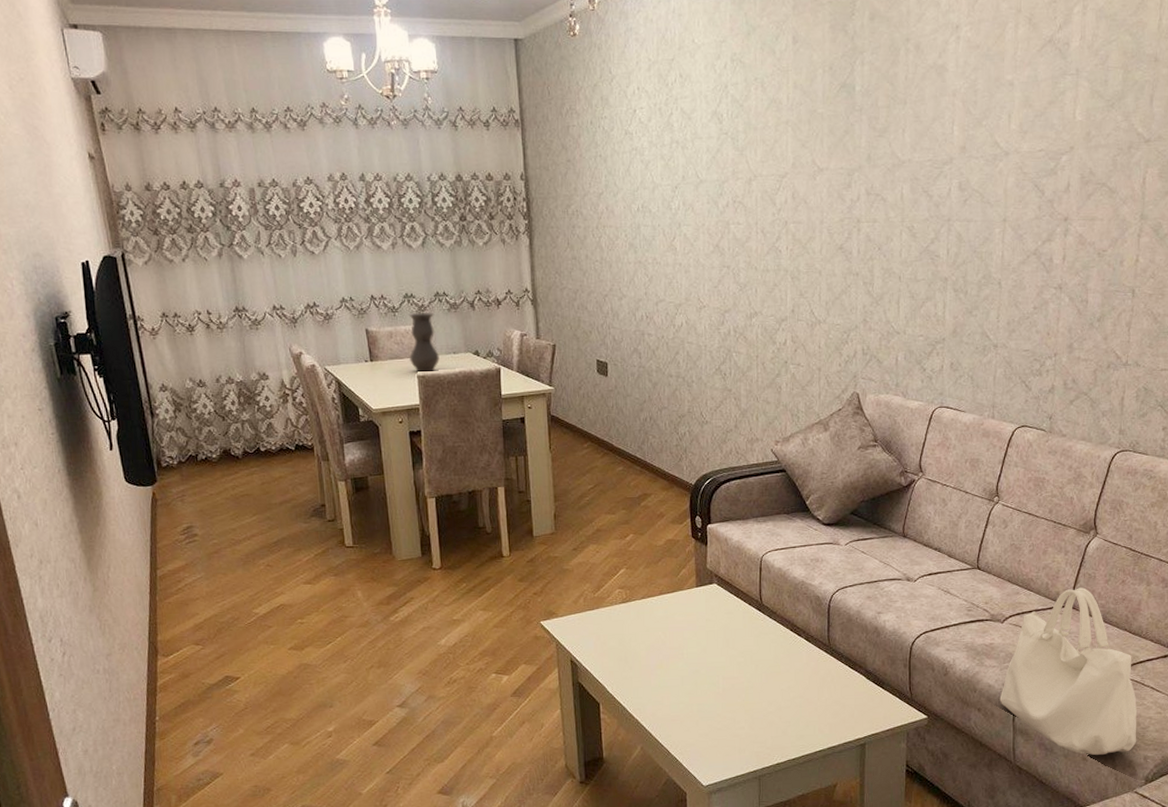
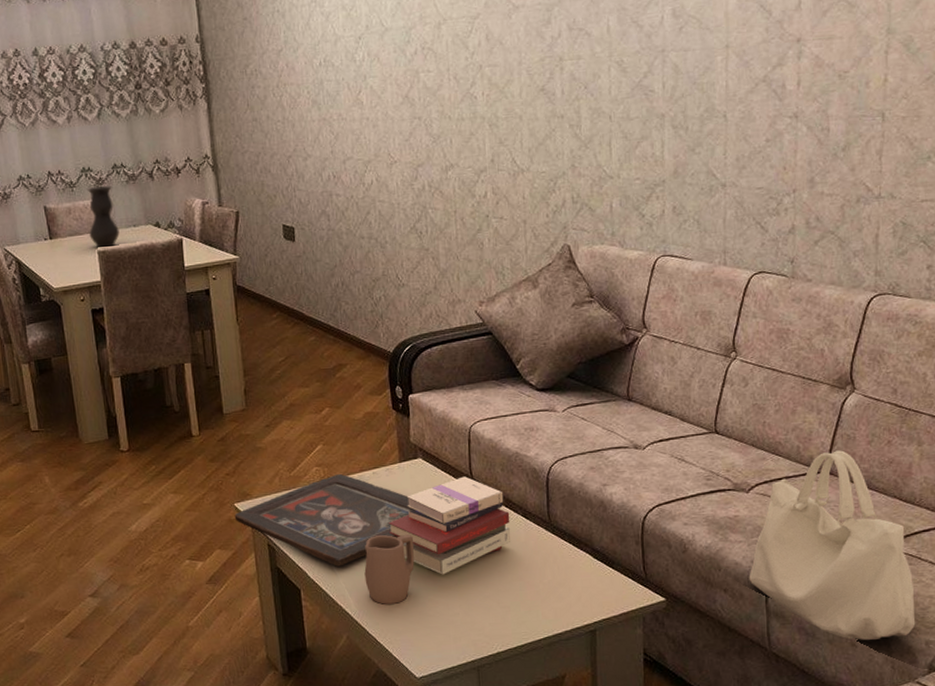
religious icon: none [540,596,707,682] -> present [234,473,413,567]
mug: none [659,653,707,719] -> present [364,534,415,606]
books: none [683,602,794,692] -> present [387,476,511,575]

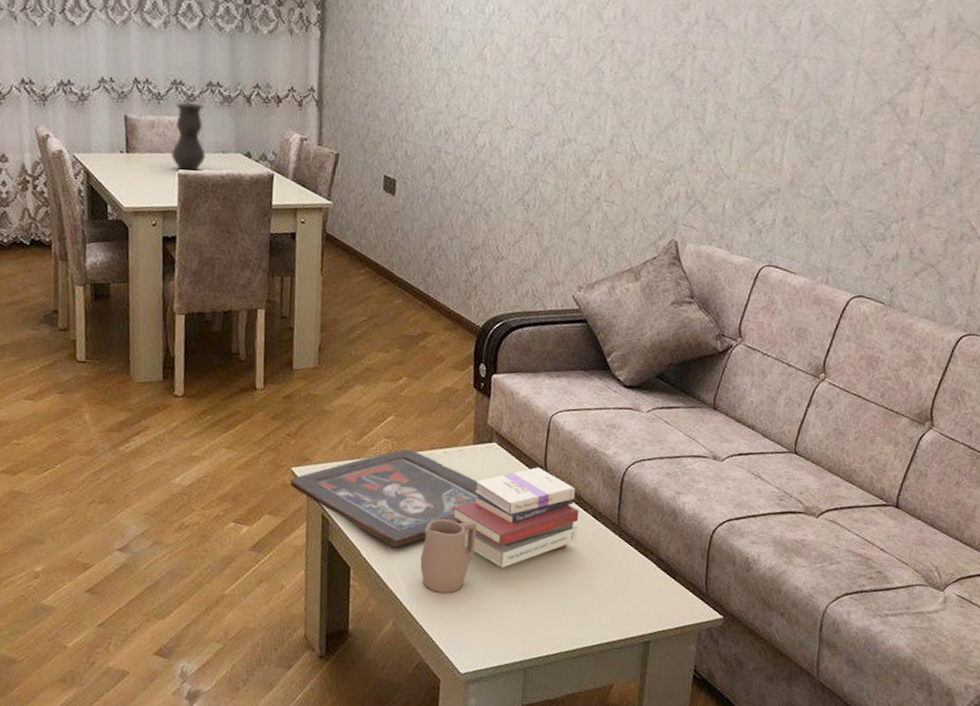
handbag: present [749,450,916,640] -> none [806,485,962,679]

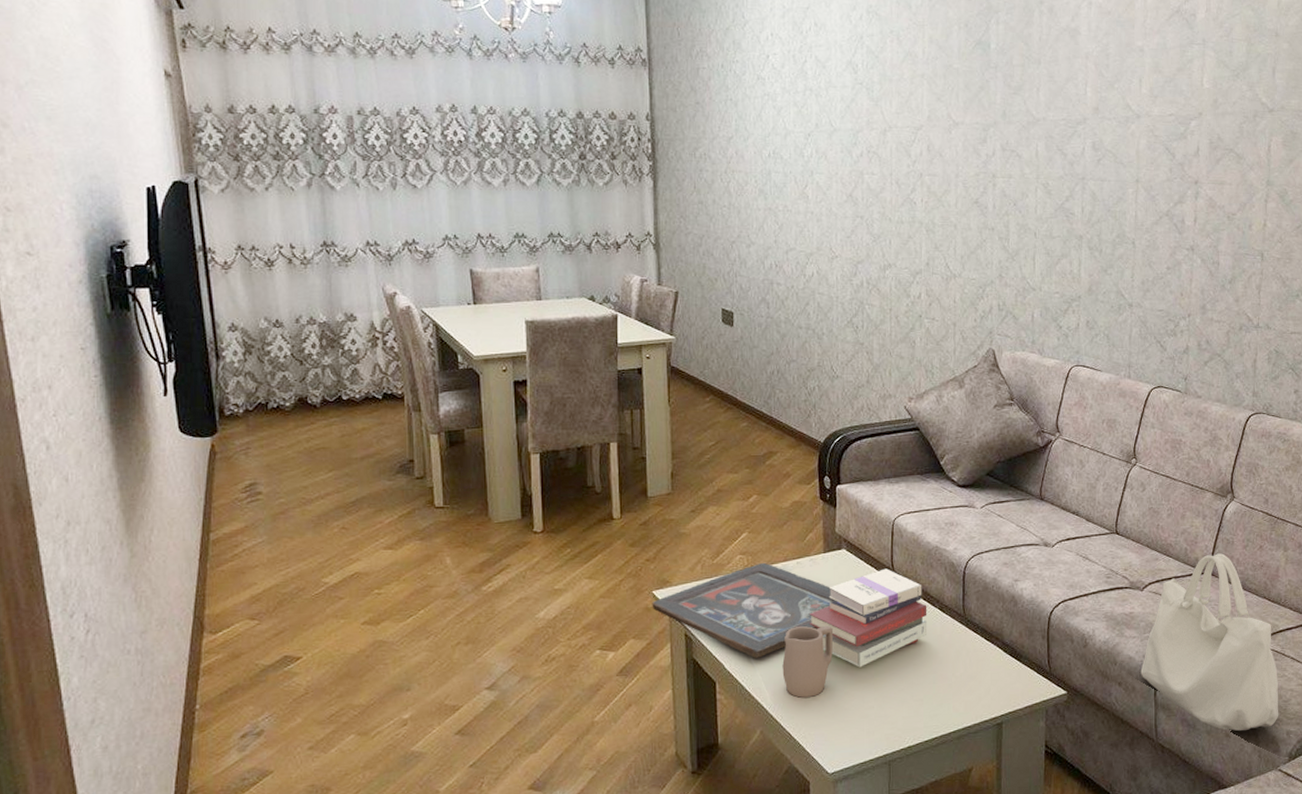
vase: present [171,102,205,172] -> none [518,254,551,318]
handbag: none [806,485,962,679] -> present [1140,553,1279,731]

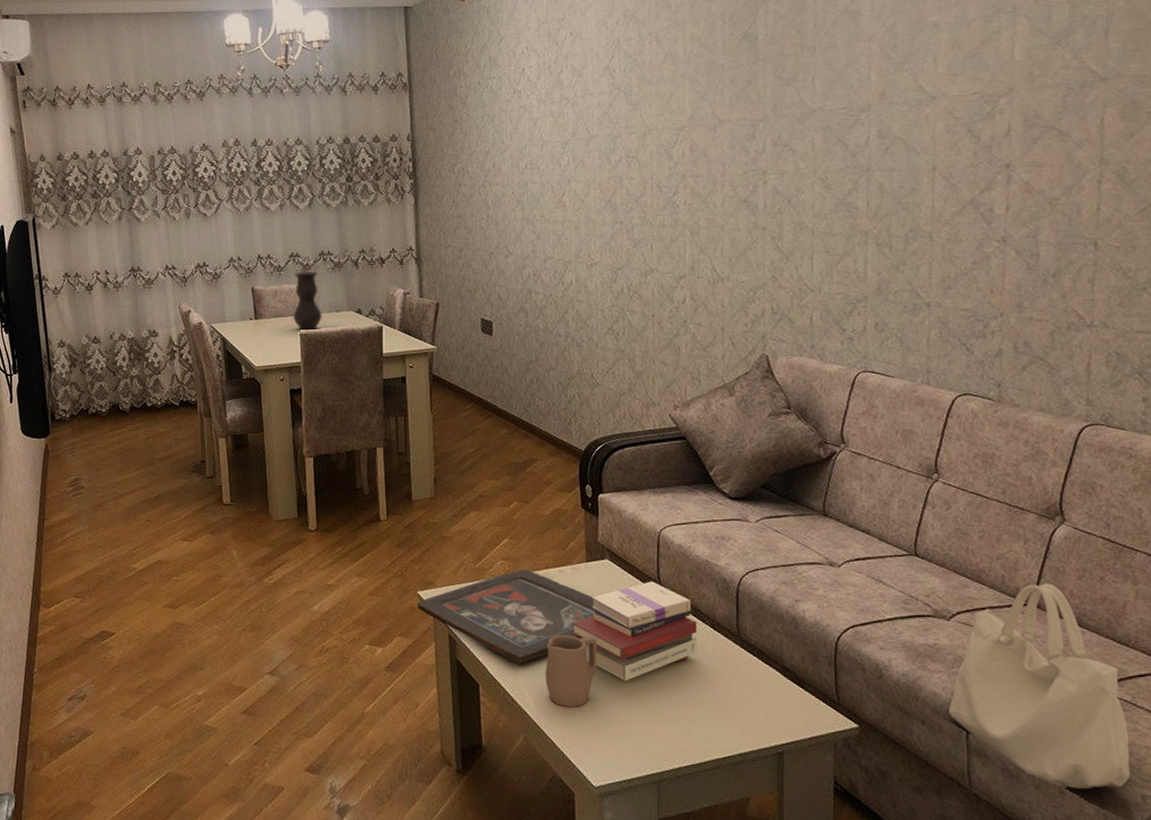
vase: none [518,254,551,318] -> present [293,272,322,331]

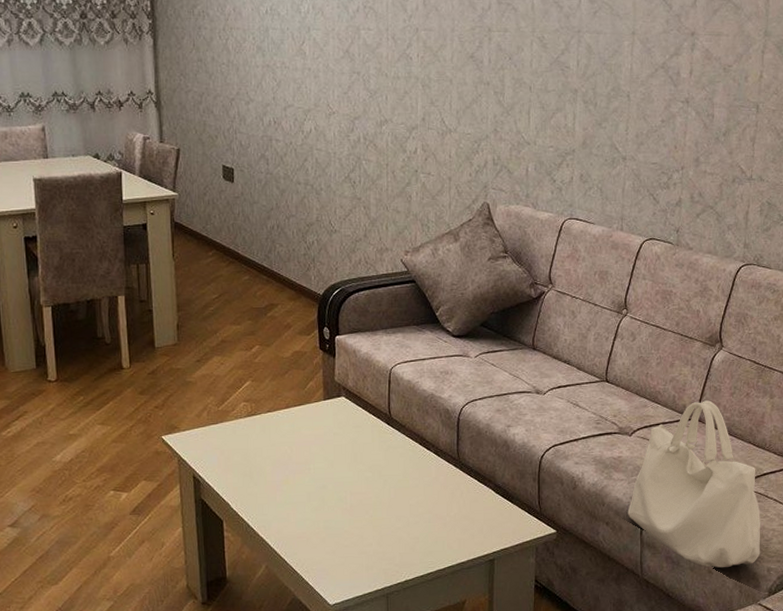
vase: present [293,272,322,331] -> none [25,113,57,176]
religious icon: present [417,569,598,664] -> none [161,409,335,499]
mug: present [545,635,598,708] -> none [285,468,334,536]
books: present [571,581,698,681] -> none [310,415,423,508]

